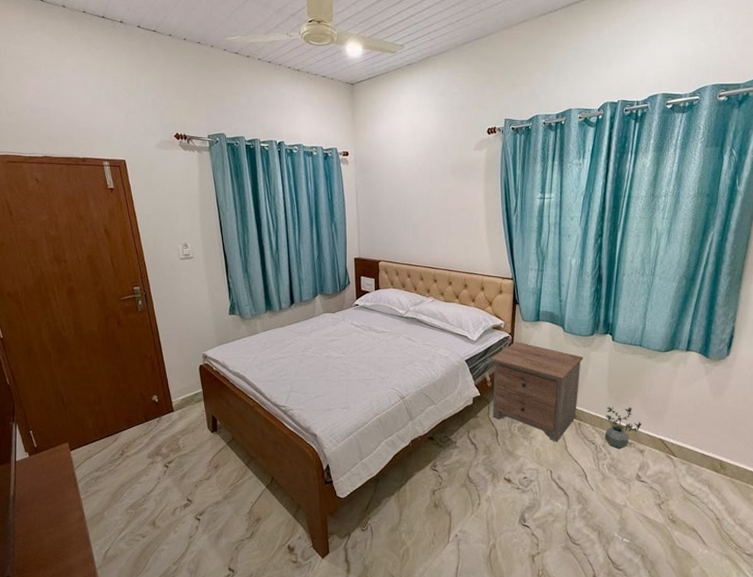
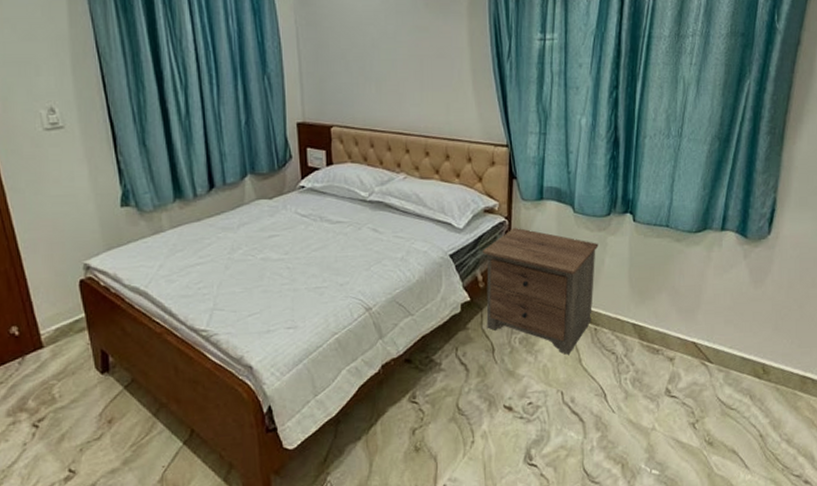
potted plant: present [604,406,642,450] -> none [626,304,670,359]

